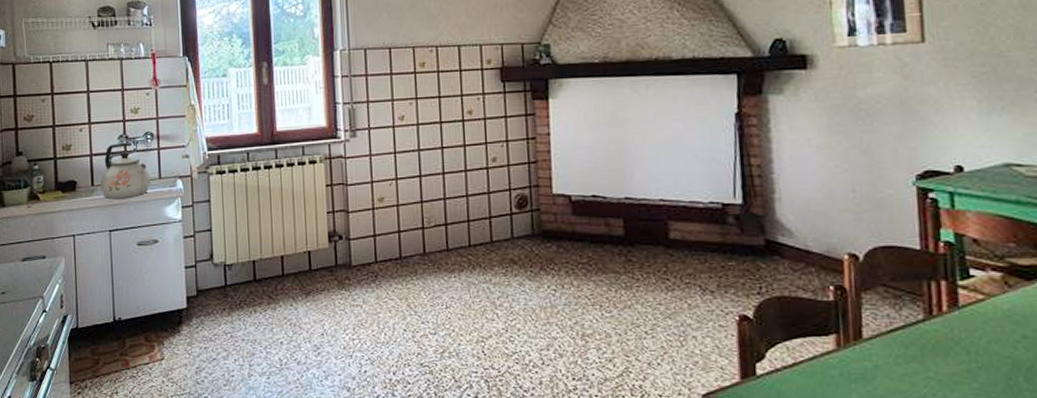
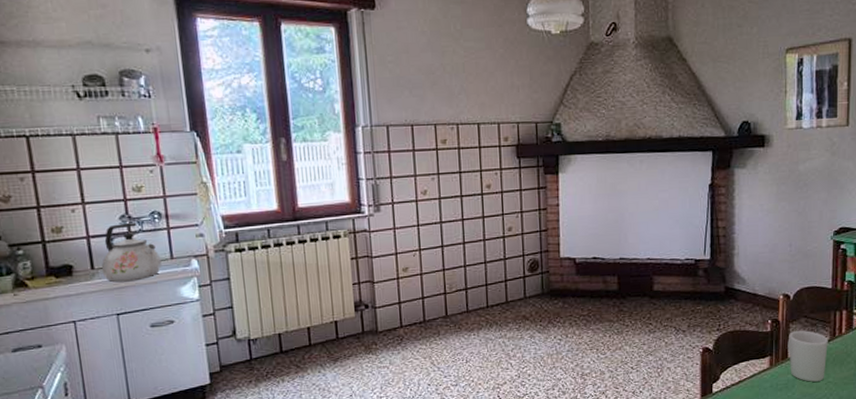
mug: none [860,304,923,375] -> present [788,330,828,382]

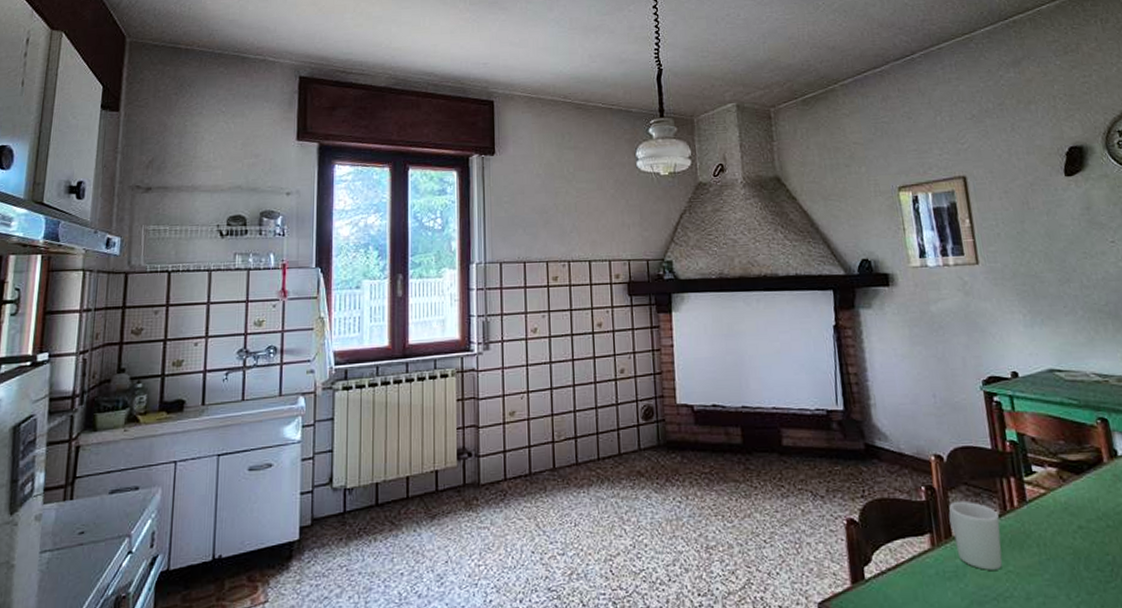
kettle: present [101,223,162,283] -> none [211,357,270,420]

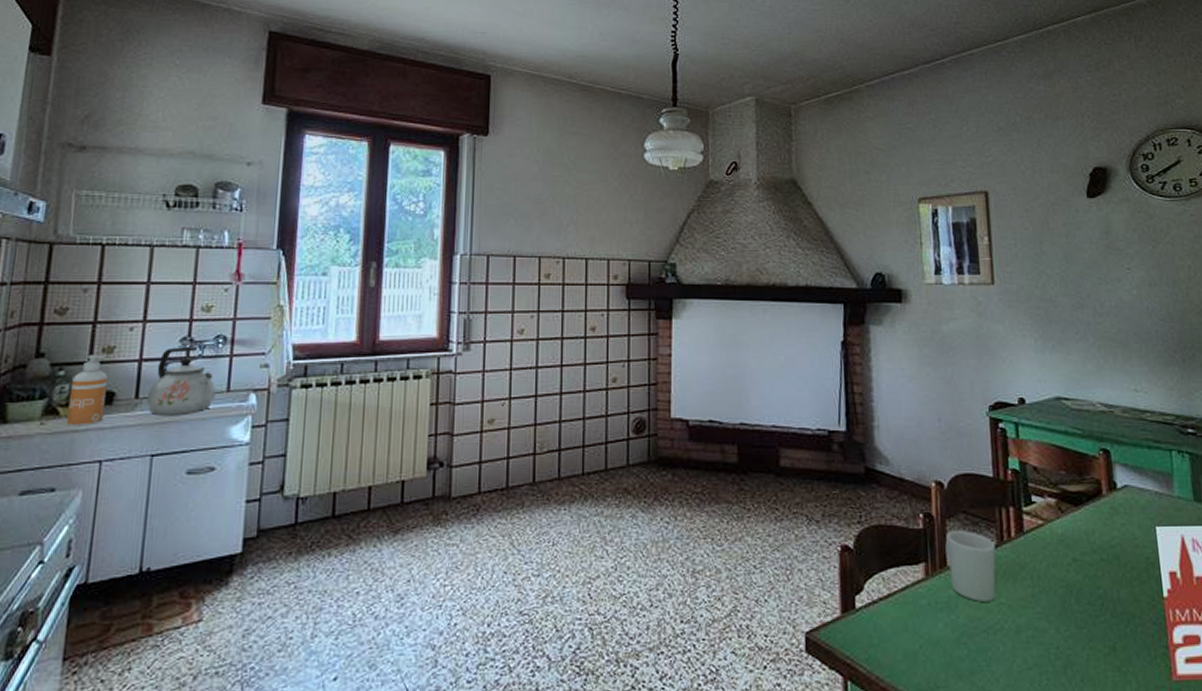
soap dispenser: none [145,368,178,432] -> present [66,355,108,426]
kettle: none [211,357,270,420] -> present [146,347,216,416]

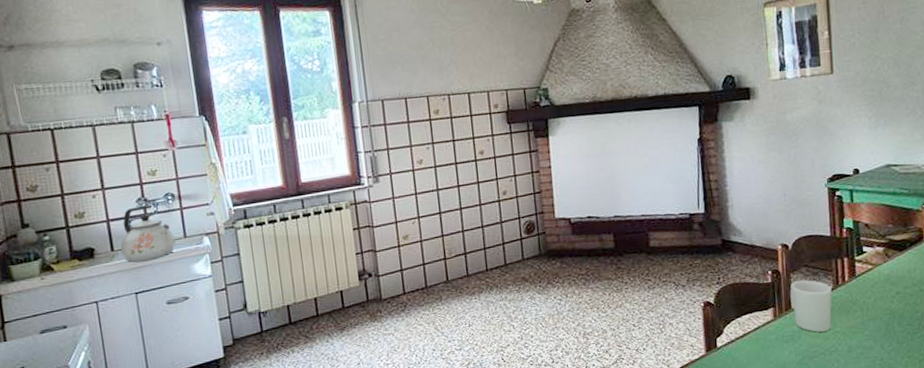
soap dispenser: present [66,355,108,426] -> none [56,220,90,279]

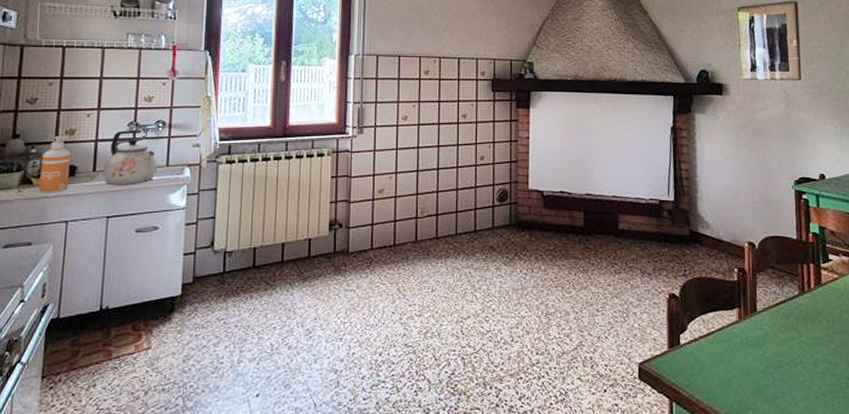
soap dispenser: none [56,220,90,279] -> present [38,136,71,193]
mug: present [790,280,832,333] -> none [755,283,798,340]

